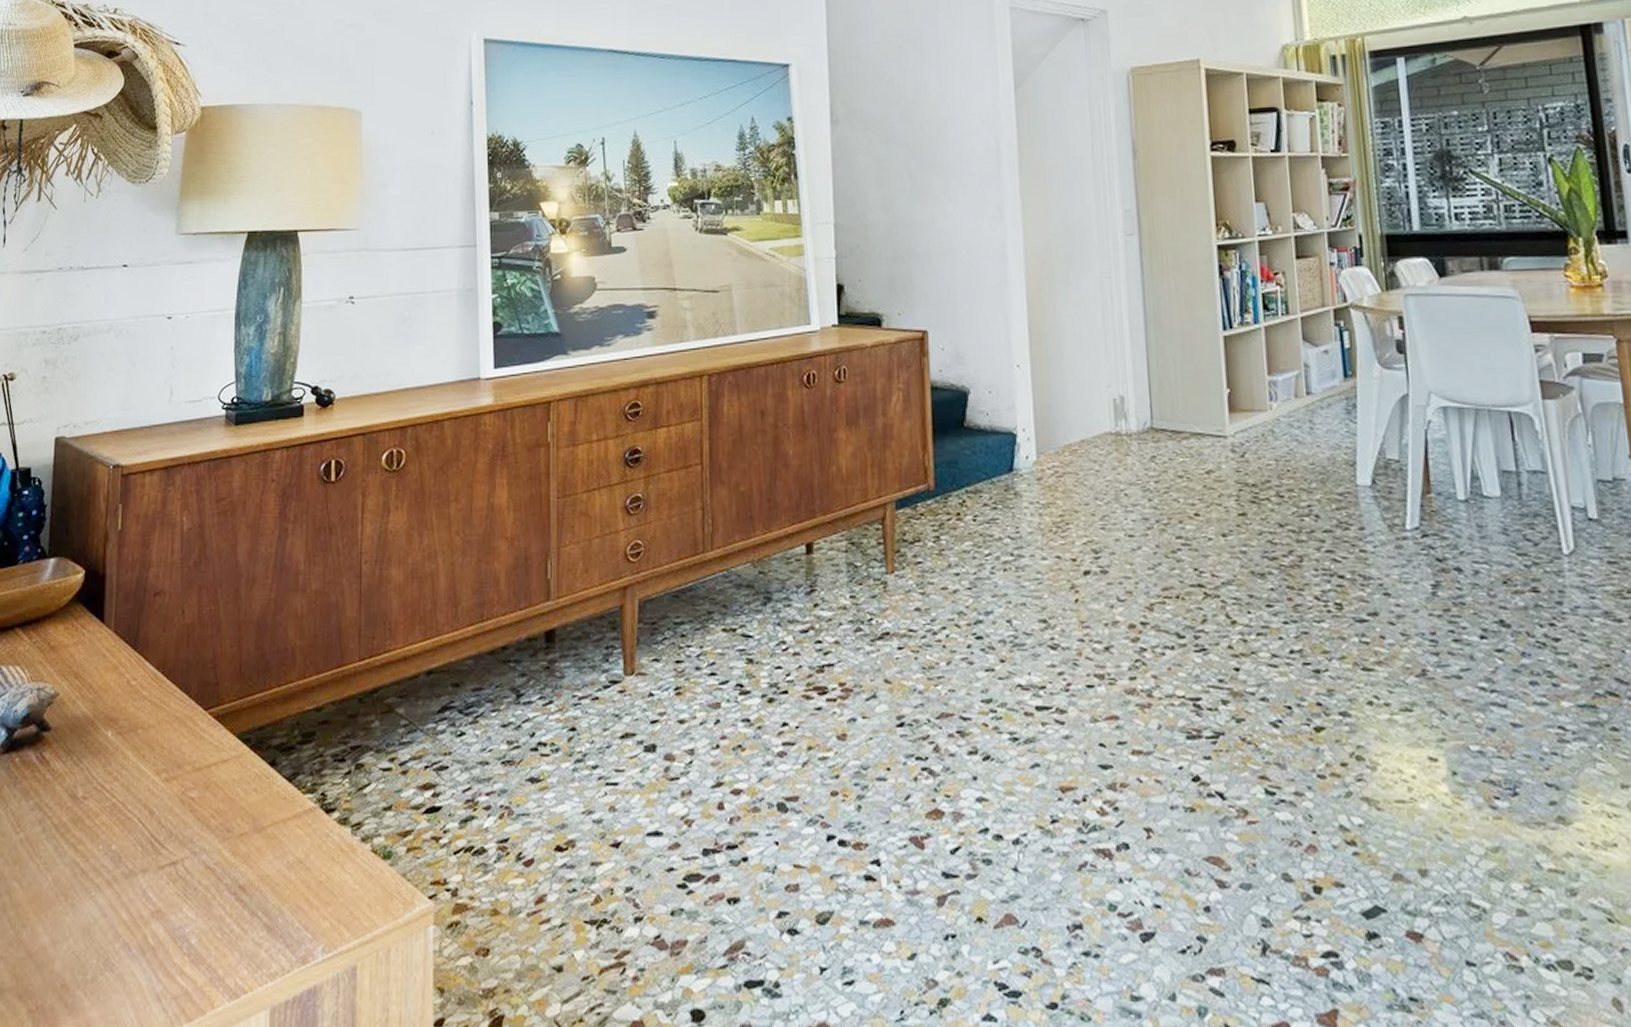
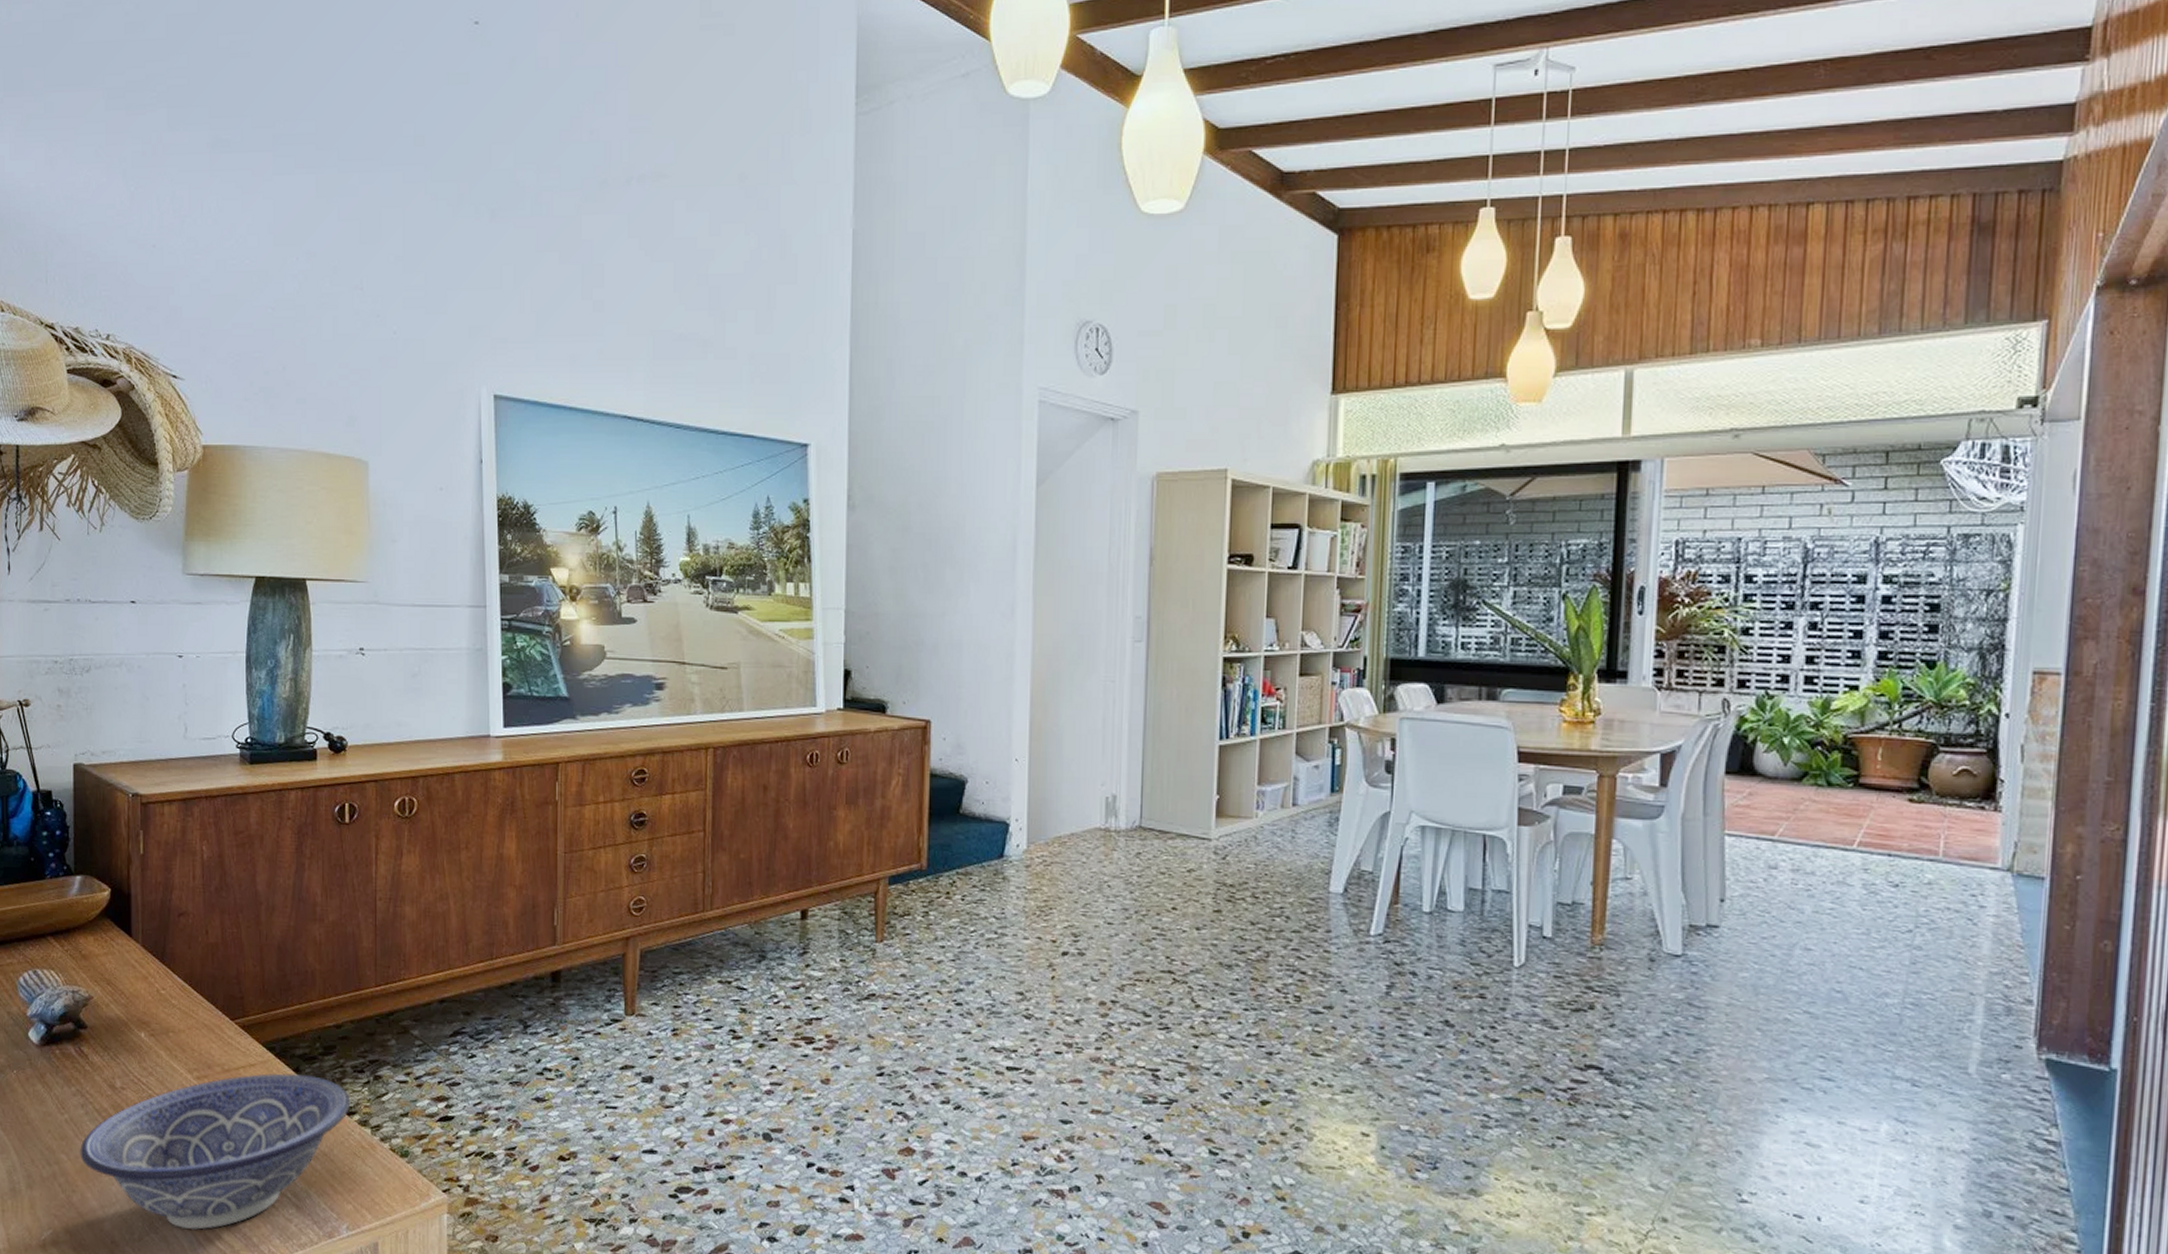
decorative bowl: none [33,767,330,965] -> present [80,1073,351,1230]

